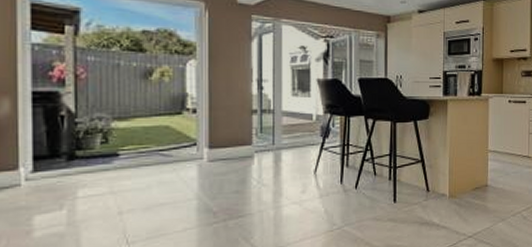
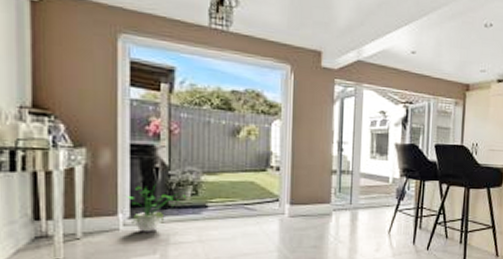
potted plant: none [29,132,96,187] -> present [127,183,187,232]

